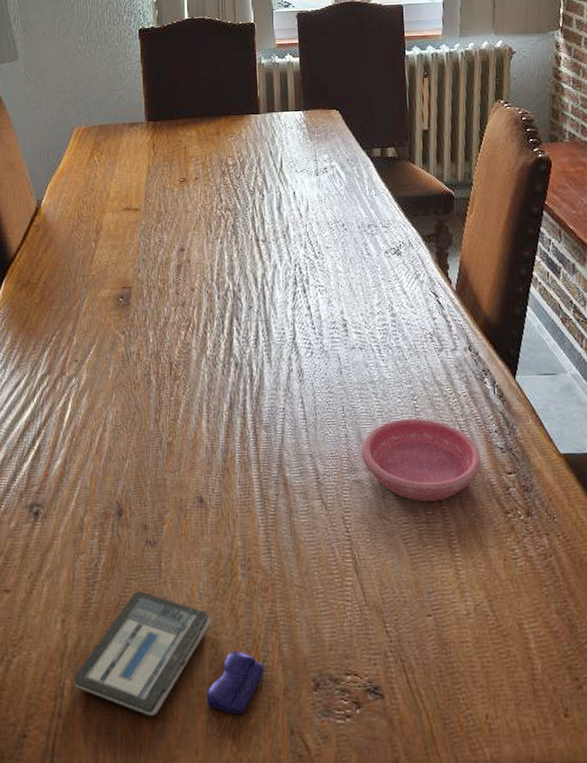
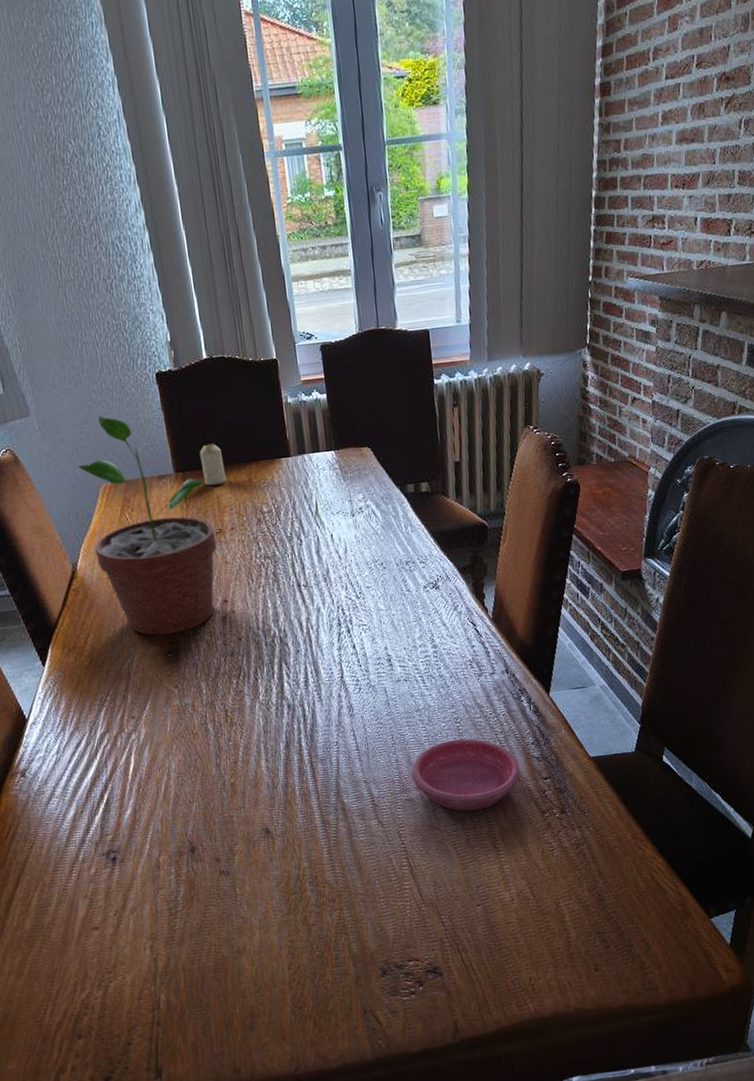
potted plant: none [56,64,180,279] -> present [78,415,217,636]
tablet: present [73,590,265,717] -> none [167,914,338,1015]
candle: none [172,96,195,136] -> present [199,443,226,486]

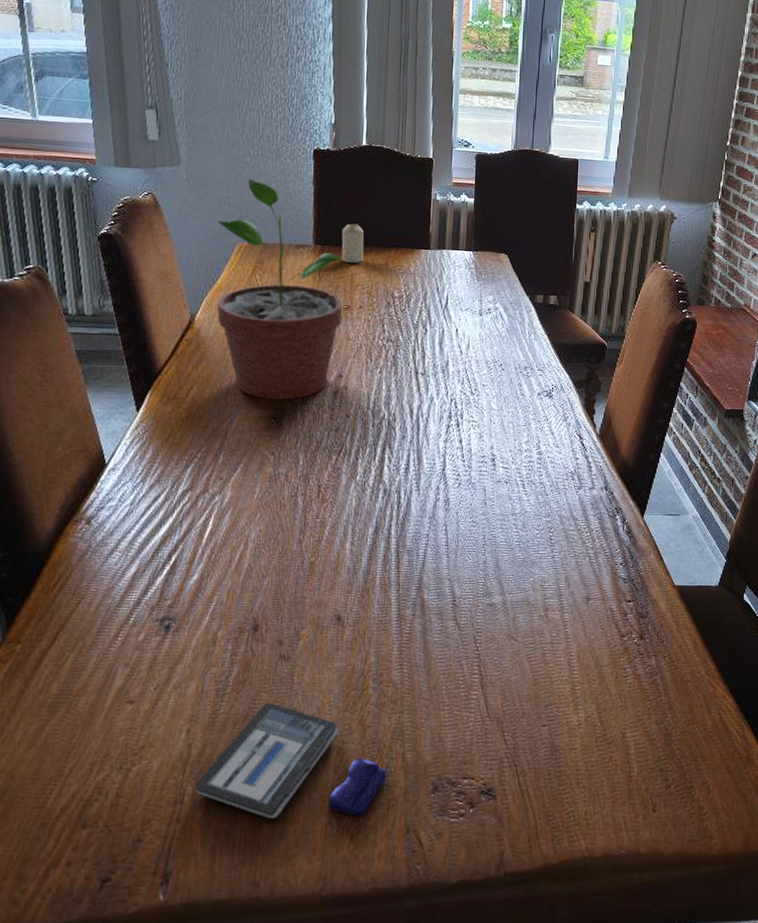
tablet: none [167,914,338,1015] -> present [195,702,387,820]
saucer: present [412,738,520,811] -> none [498,548,605,624]

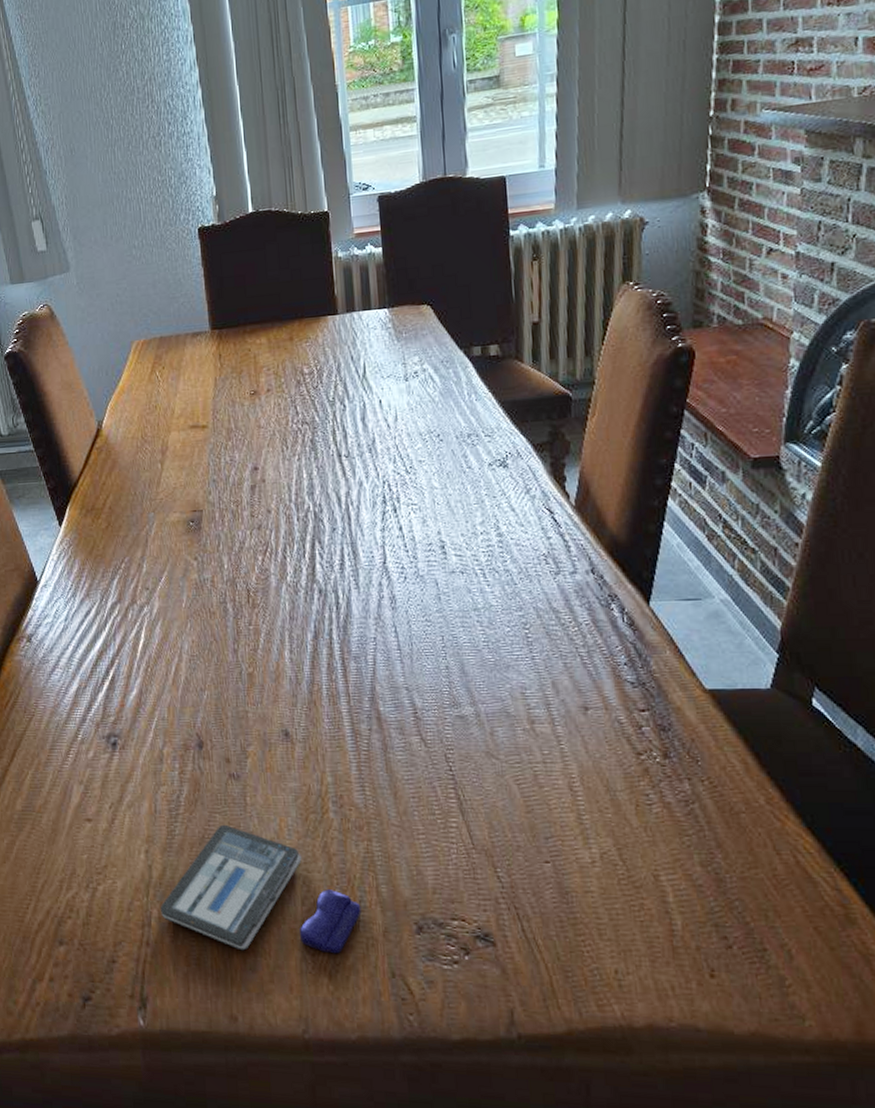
potted plant: present [217,178,343,400] -> none [112,271,251,502]
candle: present [341,223,364,264] -> none [238,299,265,344]

